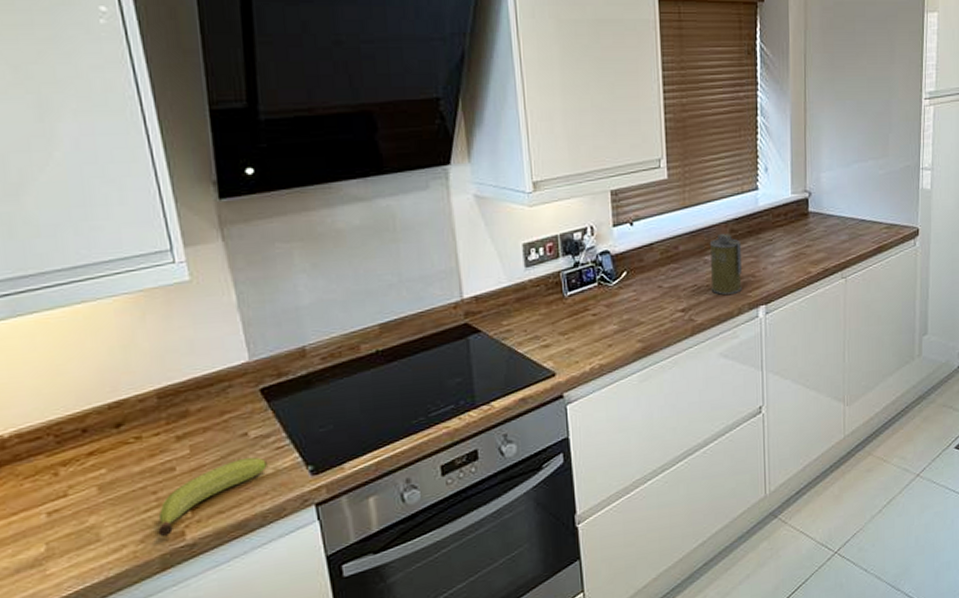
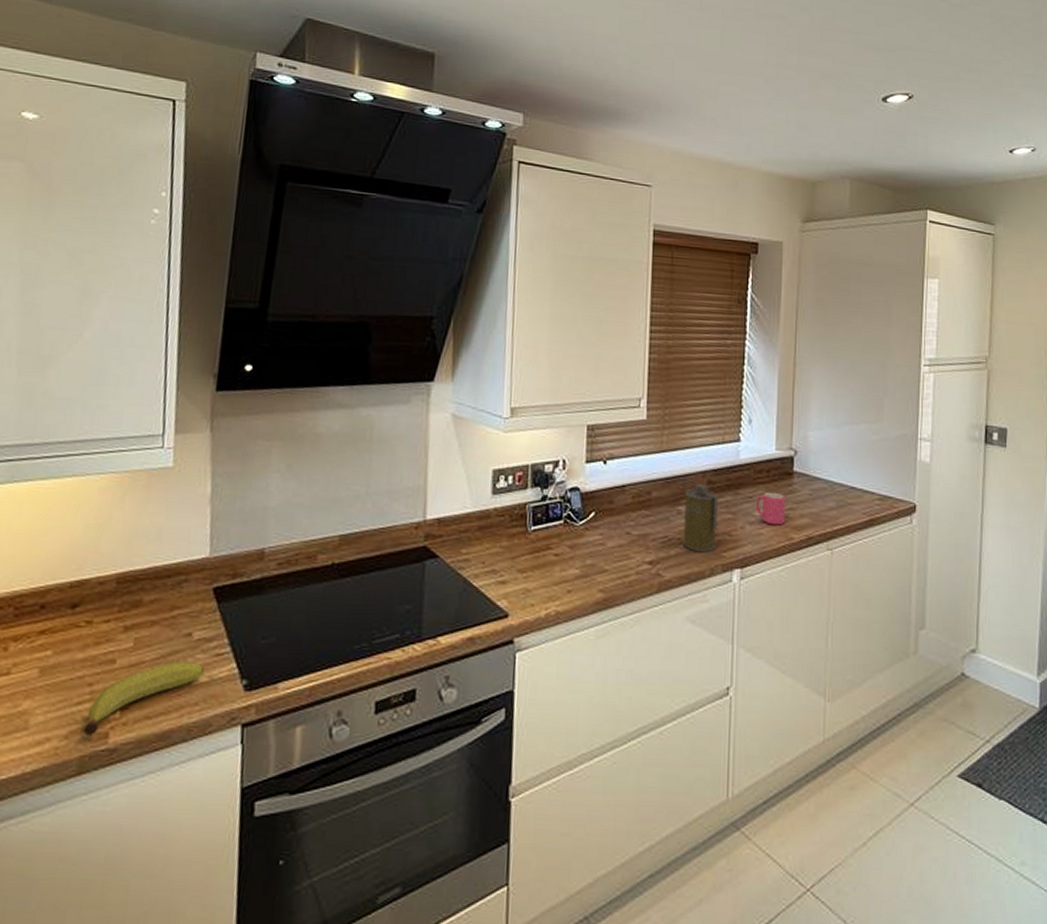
mug: none [775,232,803,263] -> present [755,492,786,526]

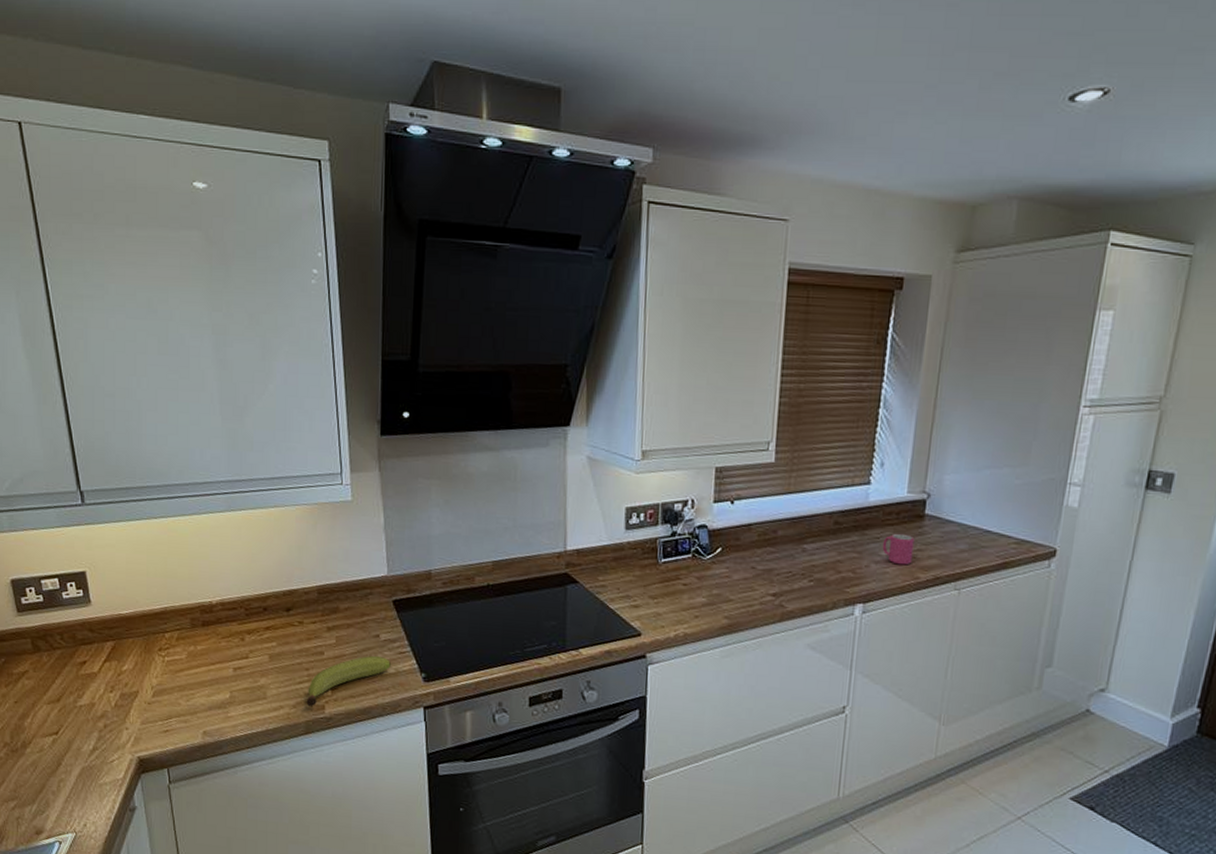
canister: present [682,483,719,553] -> none [806,523,845,588]

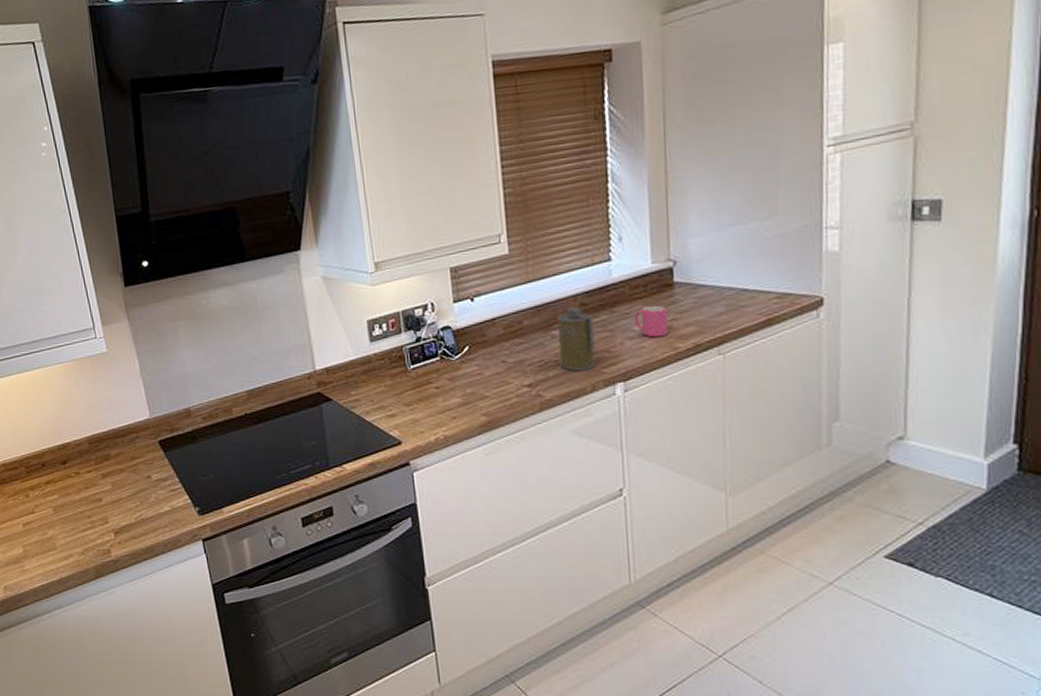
fruit: present [306,655,392,707] -> none [92,495,167,552]
canister: none [806,523,845,588] -> present [556,307,595,372]

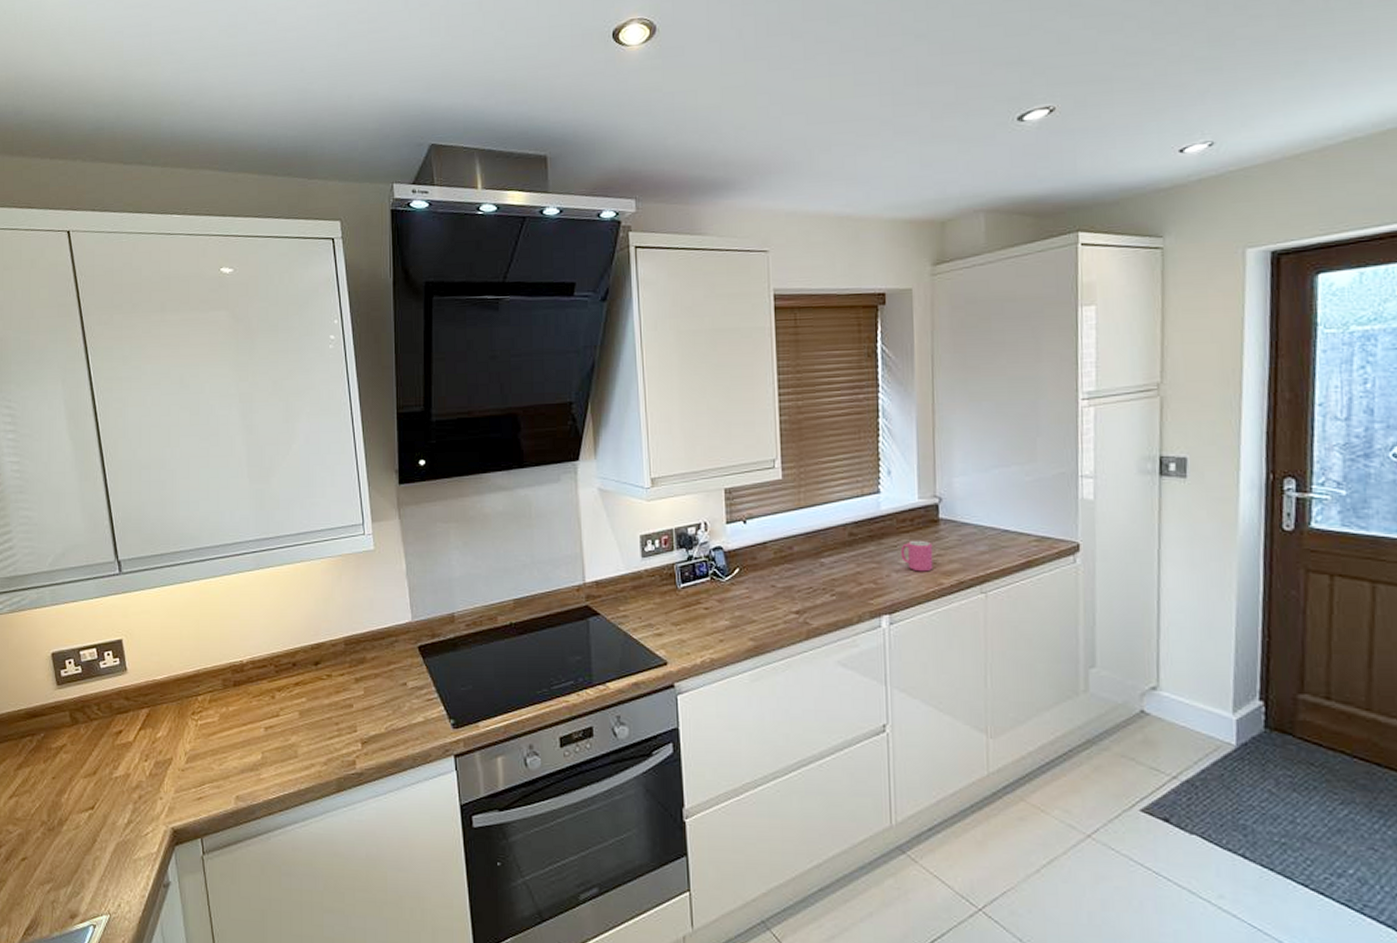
canister: present [556,307,595,372] -> none [826,536,863,601]

